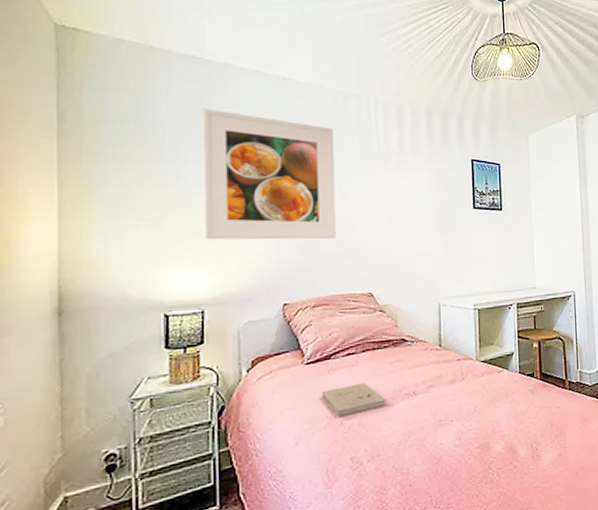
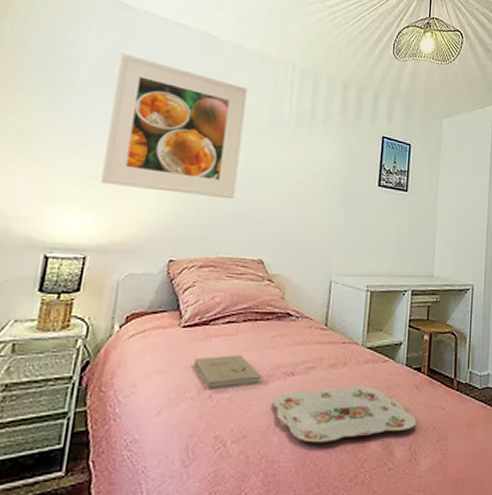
serving tray: none [400,396,535,453] -> present [273,385,417,443]

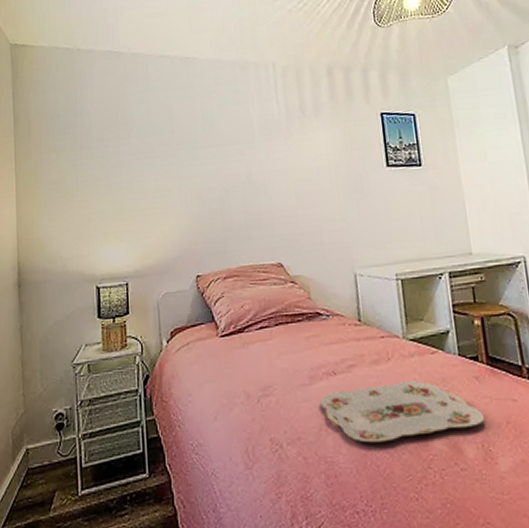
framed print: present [101,52,248,200] -> none [120,96,243,216]
book: present [193,355,262,390] -> none [237,358,304,395]

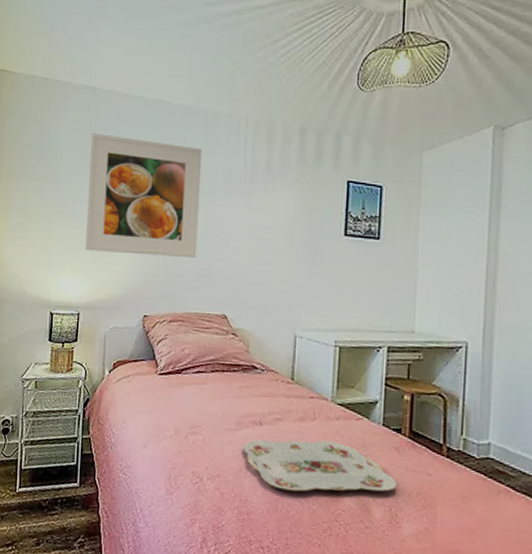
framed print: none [120,96,243,216] -> present [85,133,202,259]

